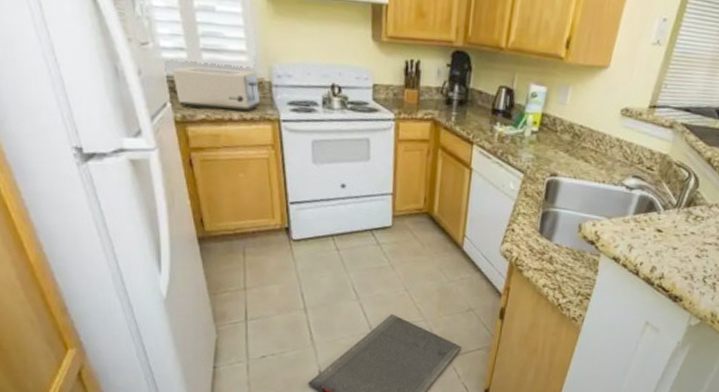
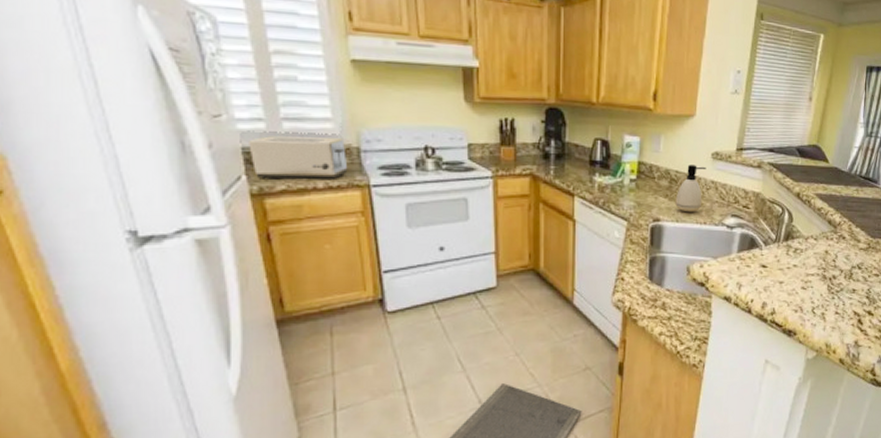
soap dispenser: none [575,120,613,170] -> present [675,165,706,213]

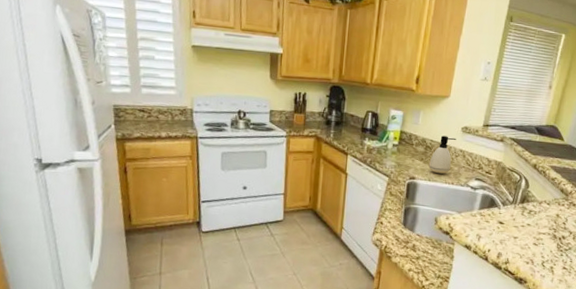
toaster: present [249,136,348,179] -> none [118,98,184,131]

